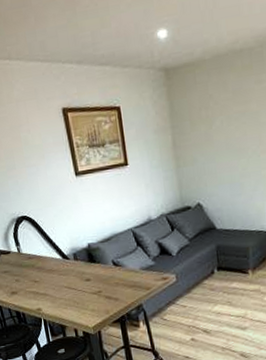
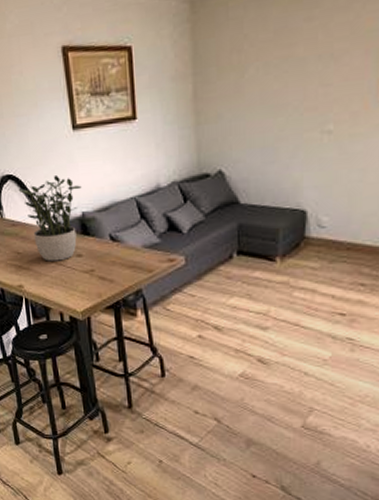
potted plant: none [32,213,86,287] -> present [18,174,82,262]

